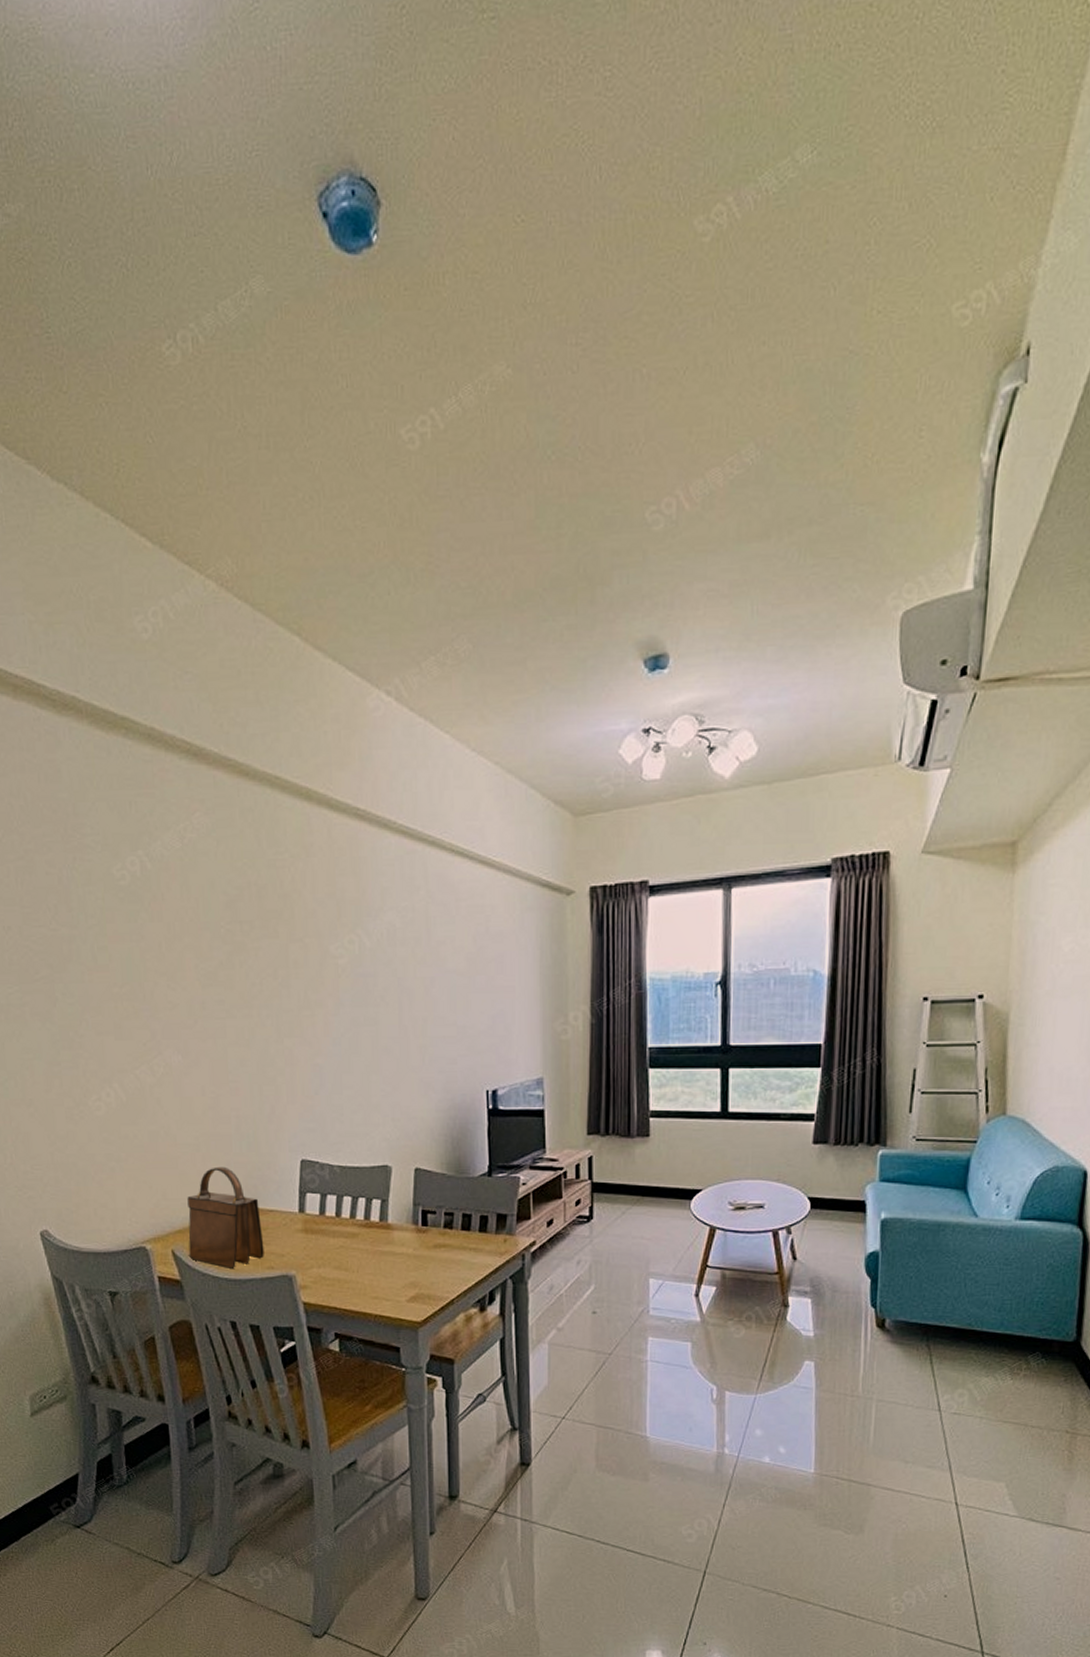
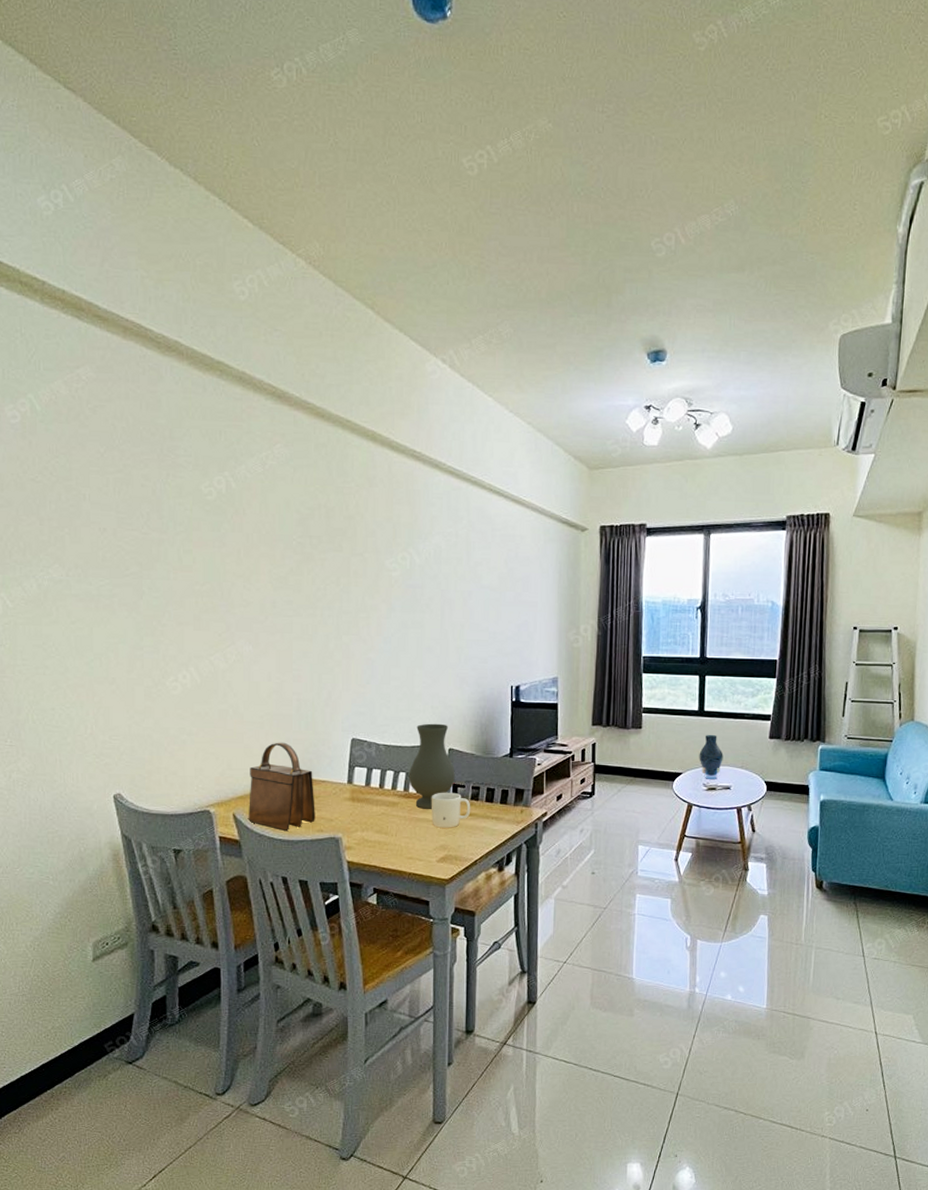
vase: none [369,1139,424,1241] -> present [408,723,455,810]
mug: none [396,1220,444,1263] -> present [431,792,471,829]
vase: none [723,1142,754,1196] -> present [699,735,723,779]

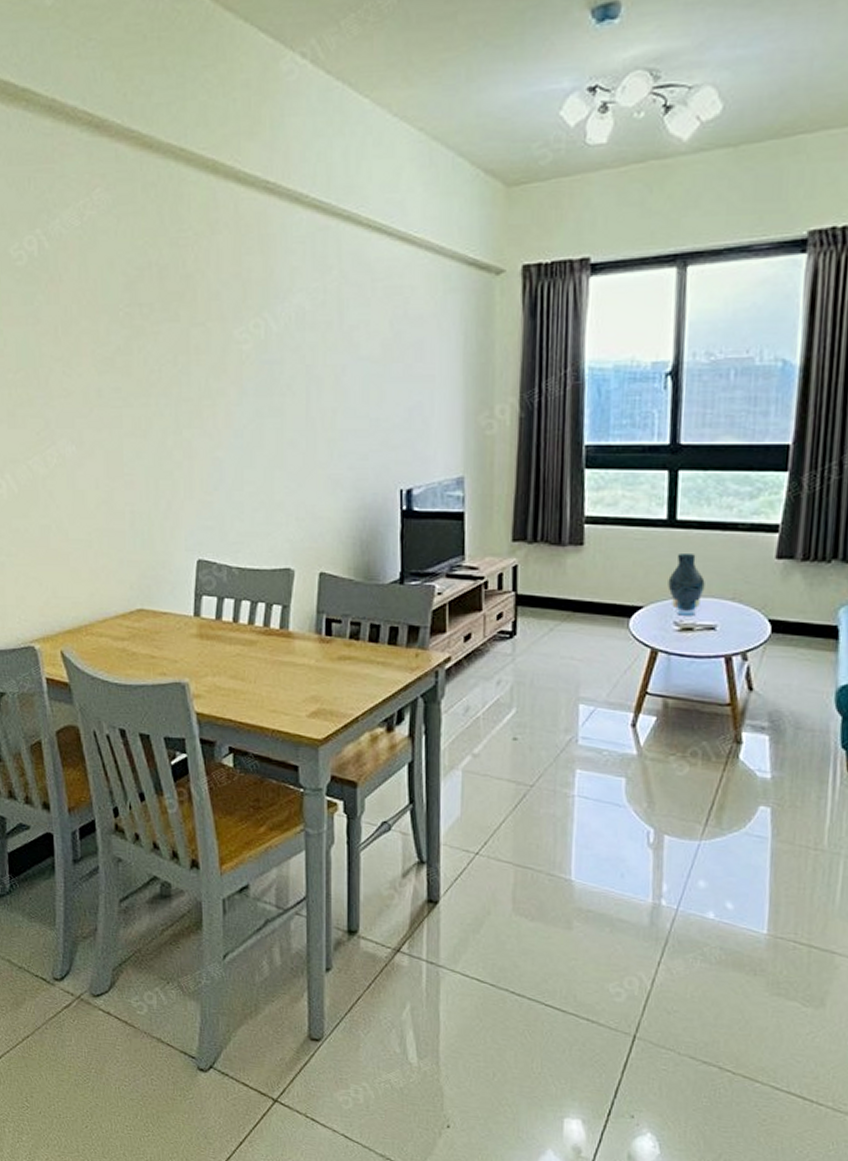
handbag: present [249,742,315,832] -> none [78,564,157,674]
vase: present [408,723,455,810] -> none [269,540,328,651]
mug: present [431,792,471,829] -> none [298,628,350,676]

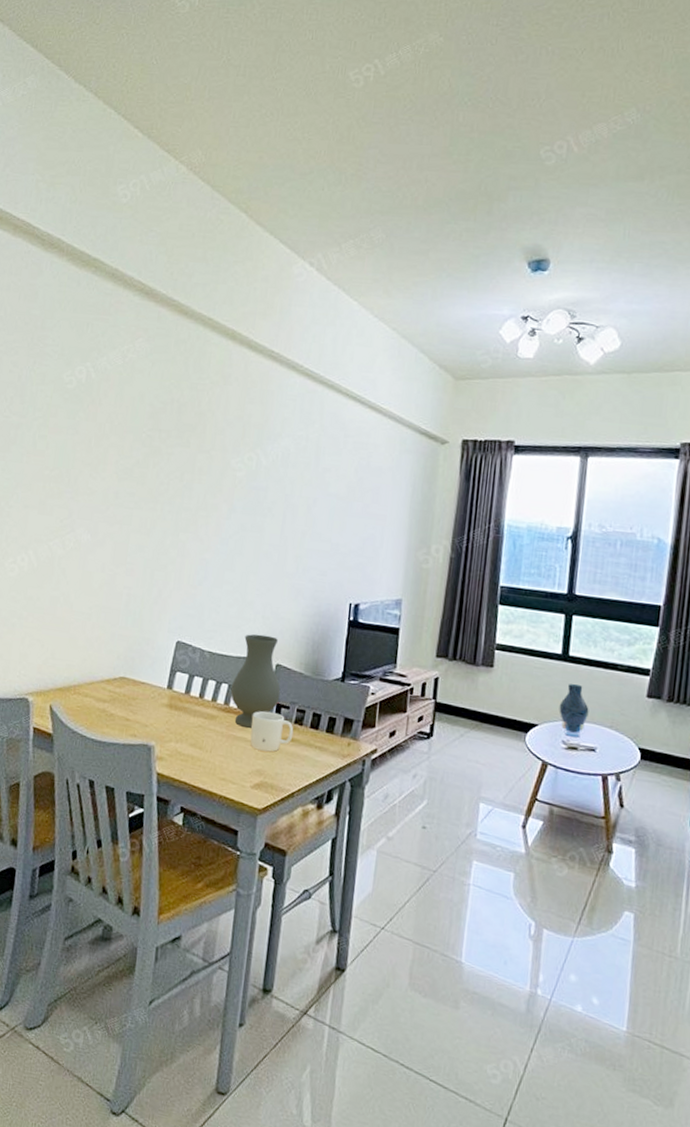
vase: none [269,540,328,651] -> present [230,634,281,729]
mug: none [298,628,350,676] -> present [250,710,294,753]

